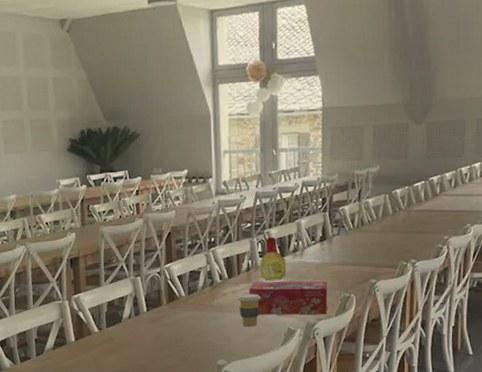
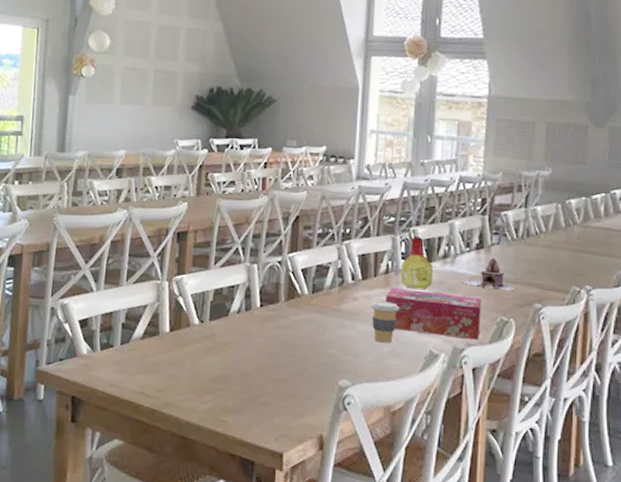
teapot: none [311,246,354,272] -> present [463,257,515,291]

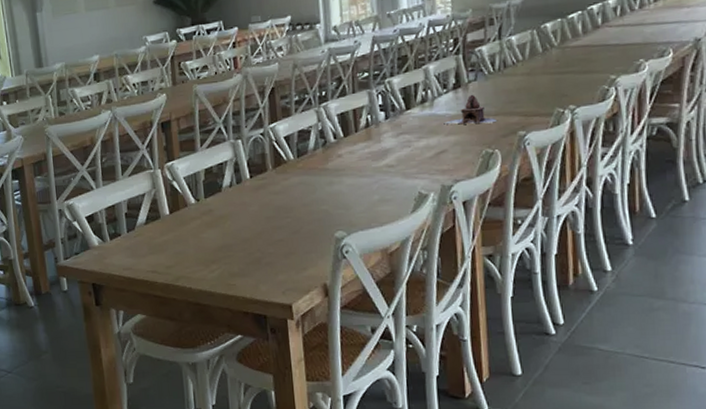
coffee cup: present [370,301,399,343] -> none [355,153,384,193]
tissue box: present [385,288,482,340] -> none [369,135,466,178]
bottle: present [400,236,433,289] -> none [380,87,413,137]

